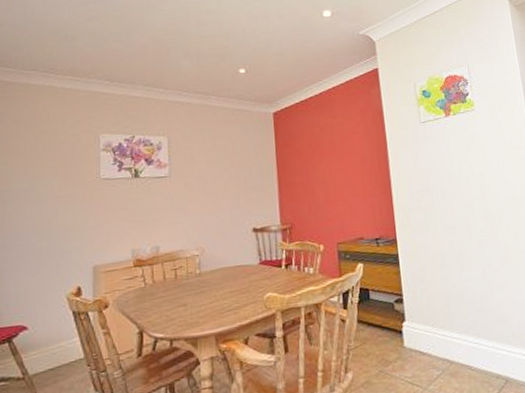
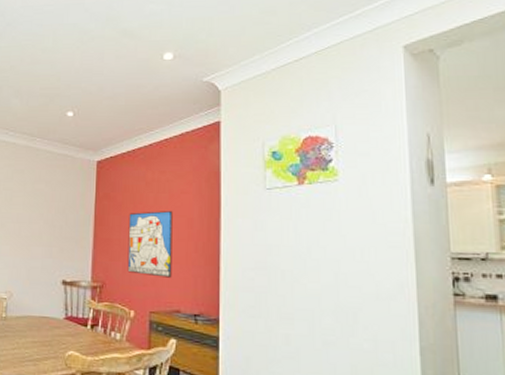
wall art: none [308,151,353,211] -> present [127,211,173,278]

